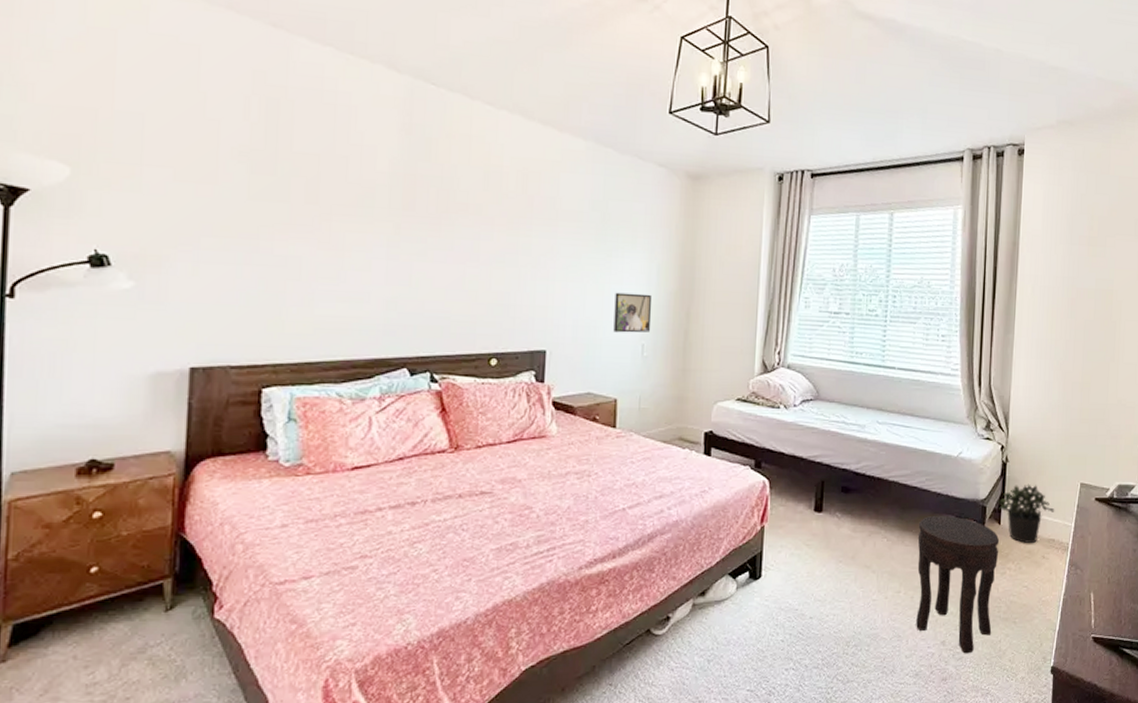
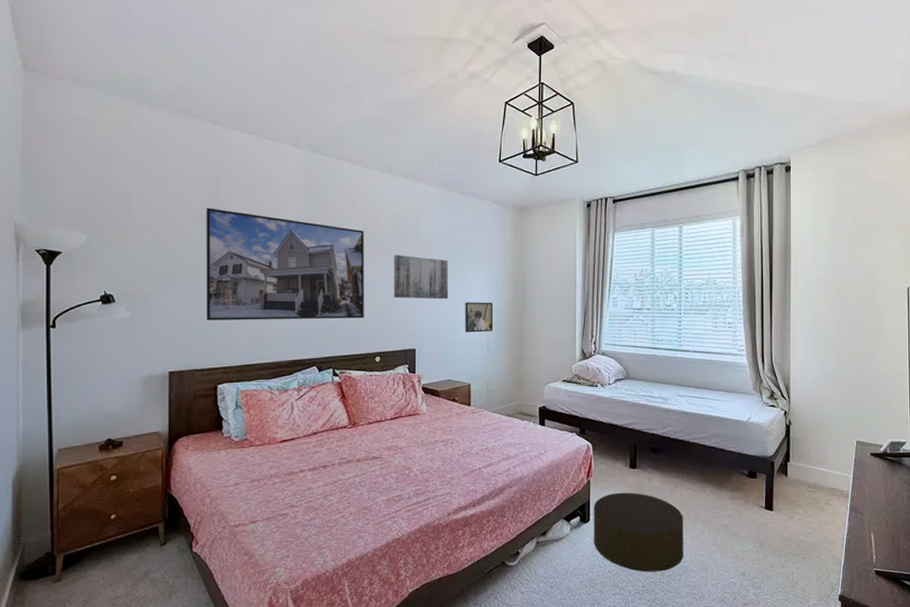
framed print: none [250,142,483,307] -> present [206,208,364,321]
wall art: none [519,225,596,288] -> present [393,255,449,300]
storage ottoman: none [765,541,876,642] -> present [594,492,683,572]
side table: present [916,515,1000,654] -> none [717,469,788,584]
potted plant: present [997,484,1055,544] -> none [783,442,835,493]

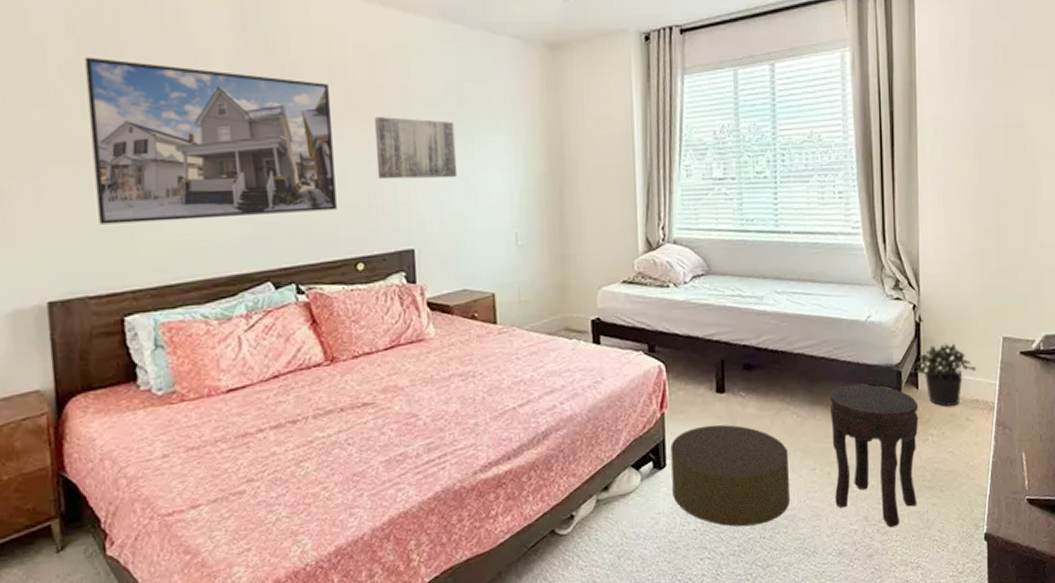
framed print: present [465,302,494,333] -> none [481,178,522,223]
side table: none [717,469,788,584] -> present [829,384,919,528]
potted plant: none [783,442,835,493] -> present [912,343,977,407]

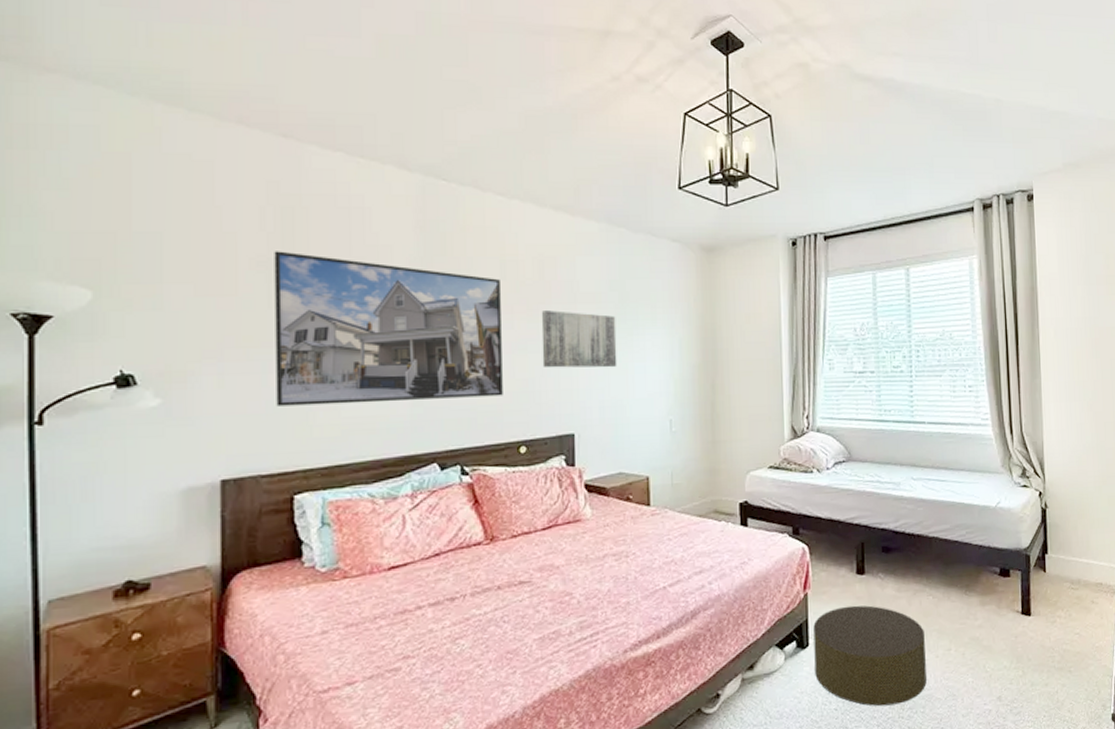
side table: present [829,384,919,528] -> none [963,567,1048,708]
potted plant: present [912,343,977,407] -> none [1040,528,1100,590]

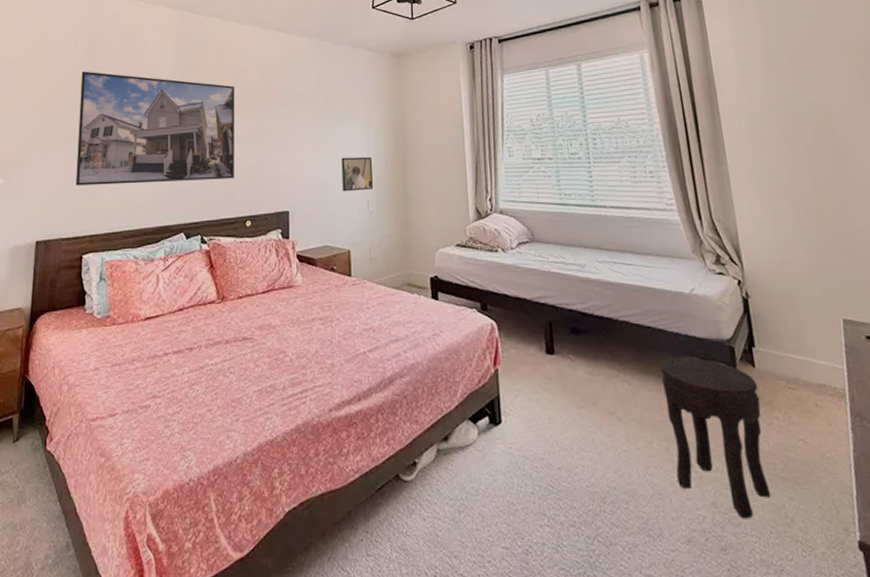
wall art: present [541,310,617,368] -> none [264,109,324,156]
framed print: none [639,369,677,410] -> present [341,156,373,192]
storage ottoman: present [813,605,927,707] -> none [505,385,629,496]
side table: none [963,567,1048,708] -> present [659,357,771,519]

